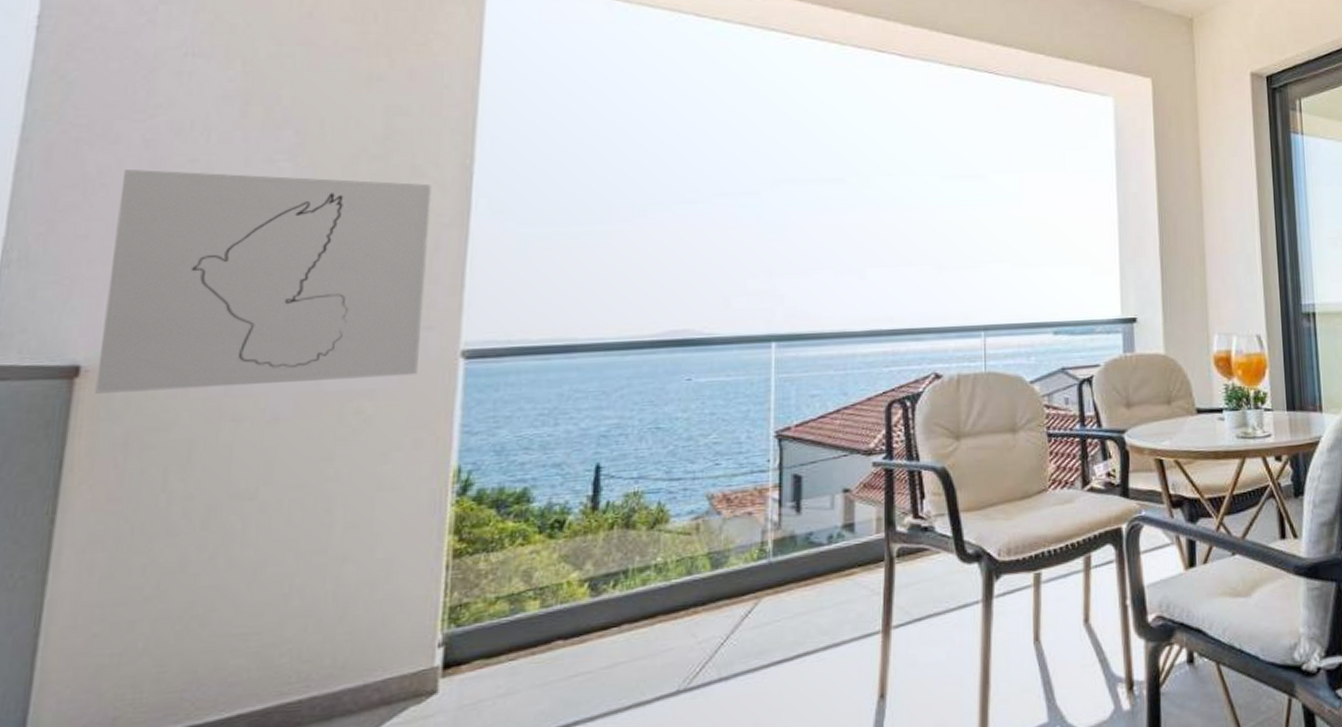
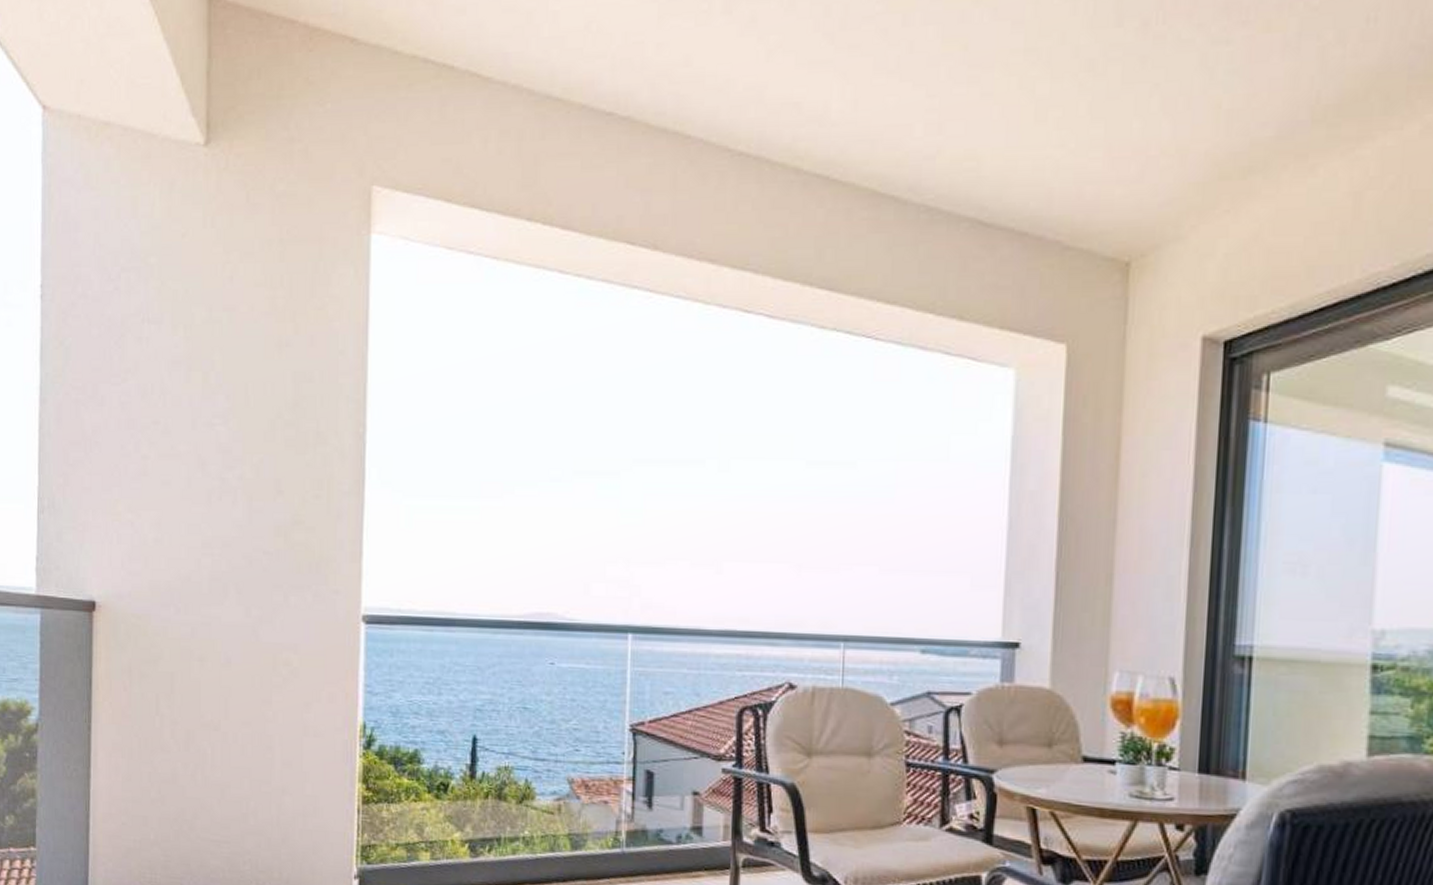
wall art: present [95,168,432,394] -> none [107,428,334,635]

